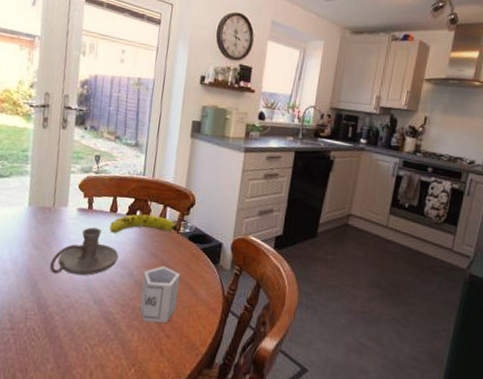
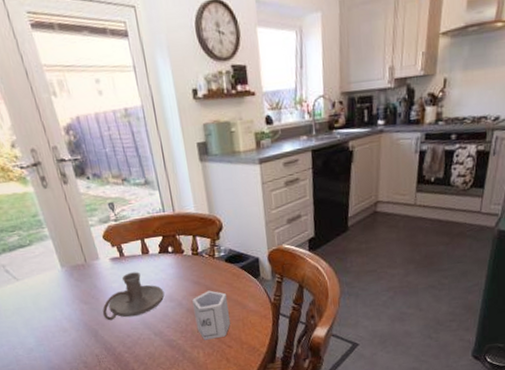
fruit: present [109,214,178,234] -> none [146,247,213,274]

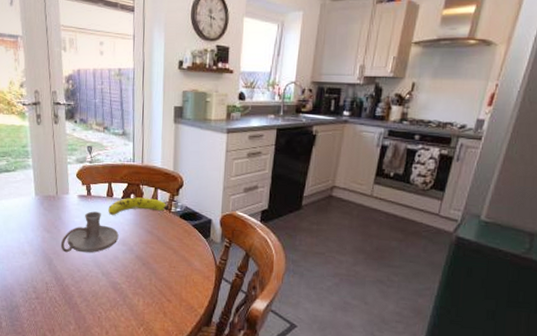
fruit: none [146,247,213,274] -> present [108,197,169,216]
cup: present [192,290,231,340] -> none [142,242,176,290]

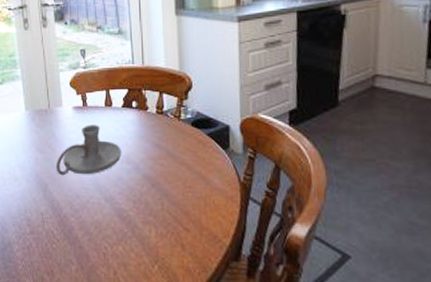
fruit: present [108,197,169,216] -> none [108,104,178,129]

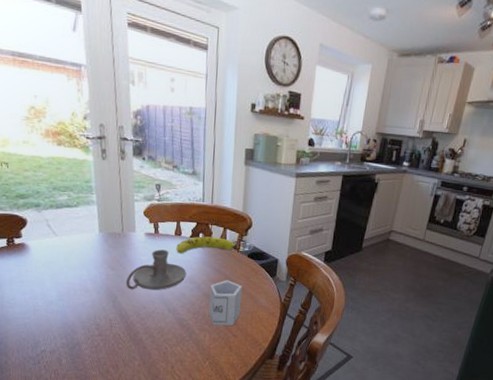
fruit: none [108,104,178,129] -> present [176,236,238,254]
cup: none [150,156,191,217] -> present [208,280,243,326]

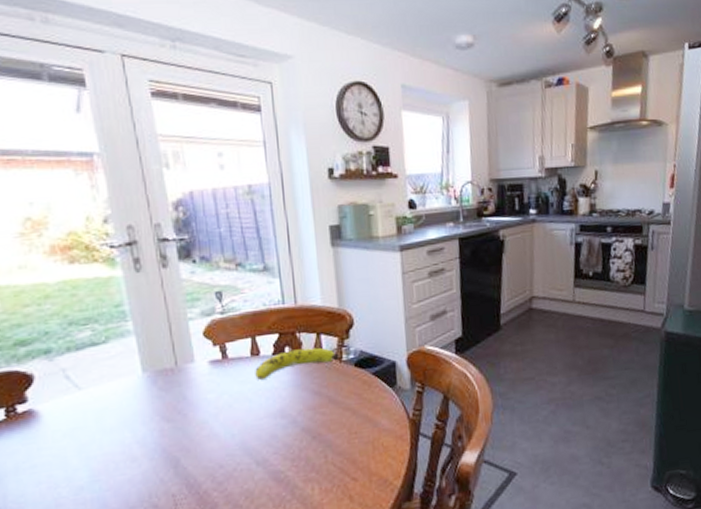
candle holder: present [125,249,187,291] -> none [189,378,275,445]
cup: present [208,280,243,326] -> none [310,403,358,471]

